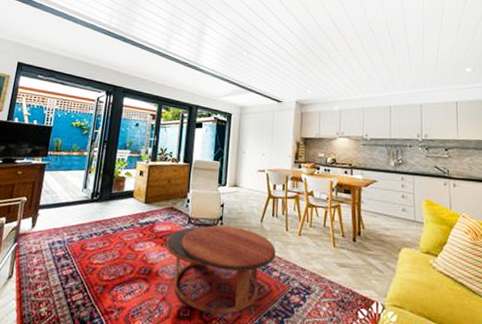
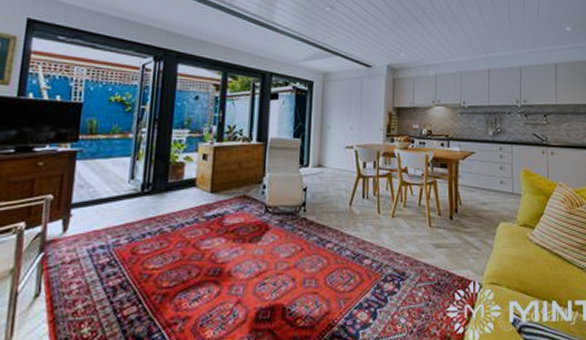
coffee table: present [166,225,276,315] -> none [239,213,367,312]

